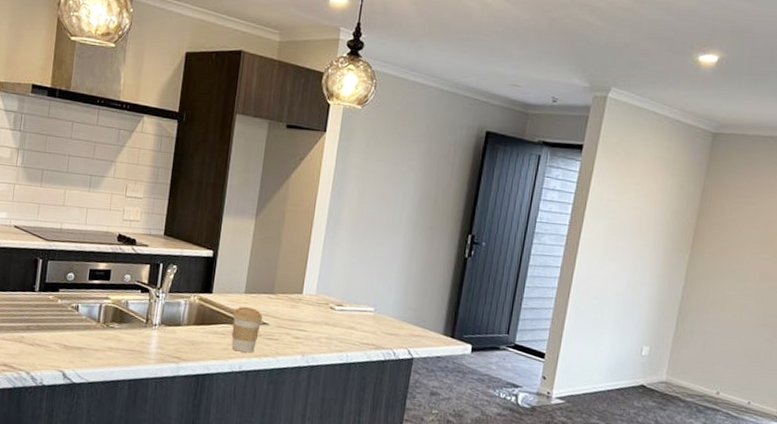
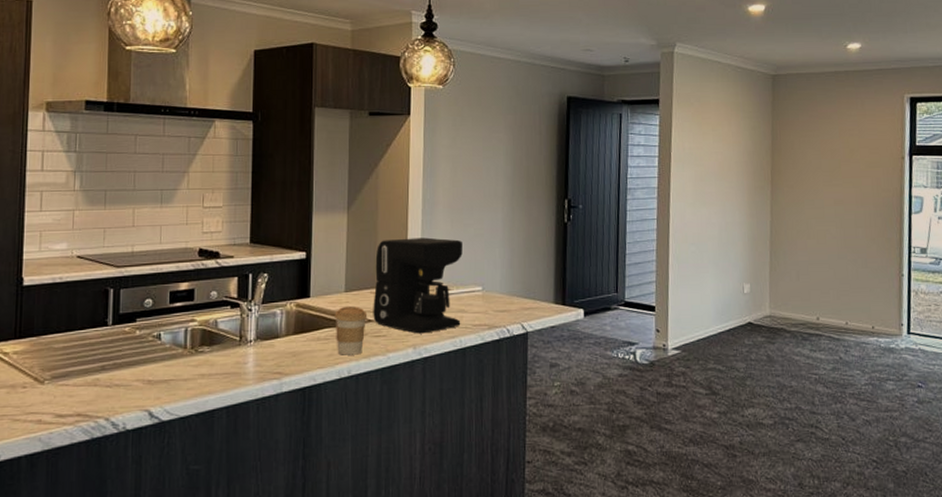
coffee maker: none [268,249,361,344] -> present [373,237,463,334]

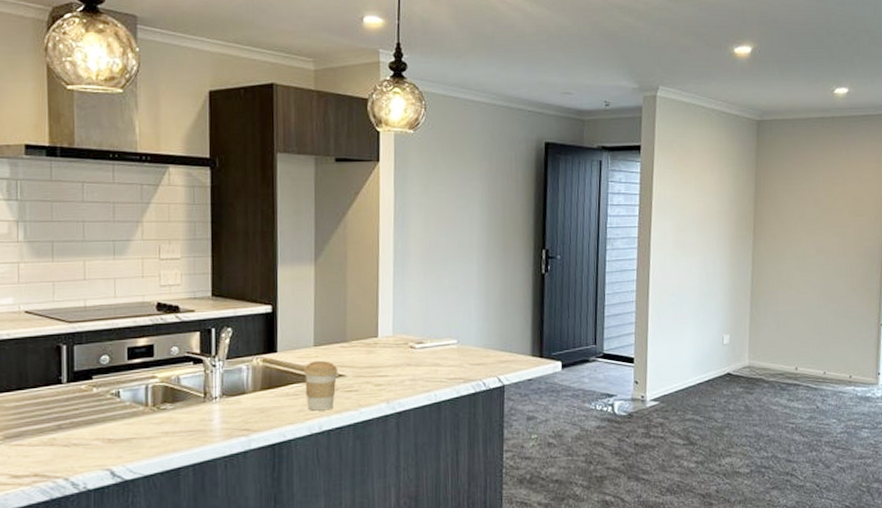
coffee maker: present [373,237,463,334] -> none [343,289,436,388]

